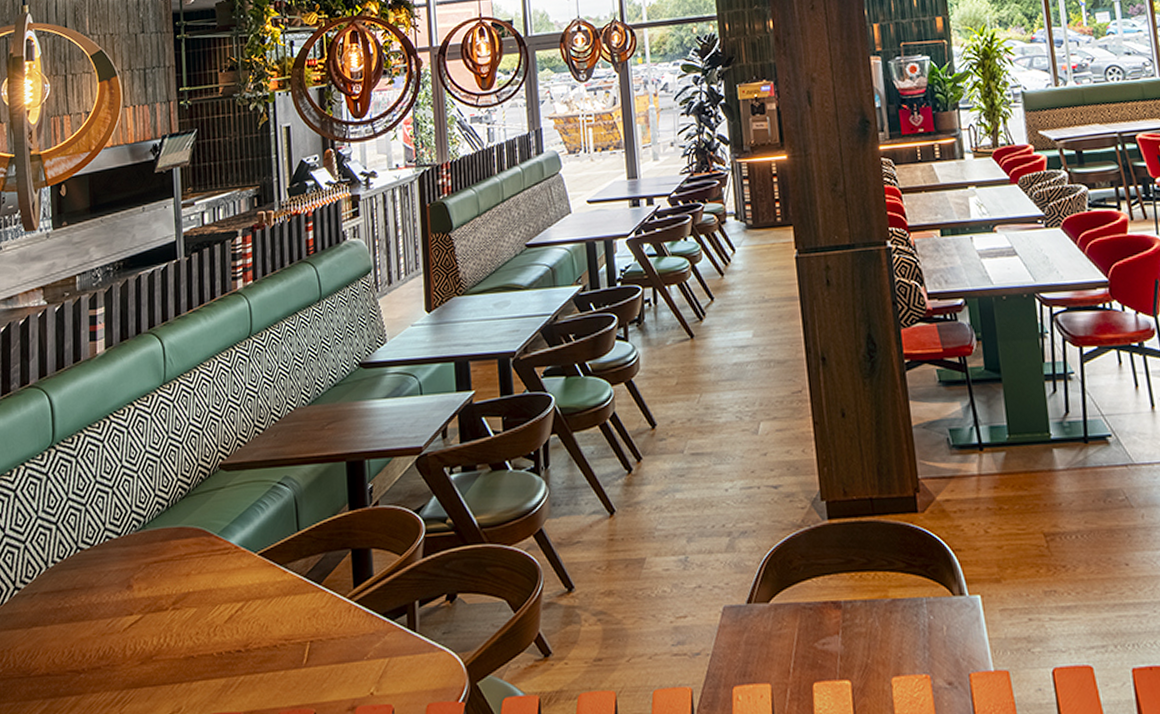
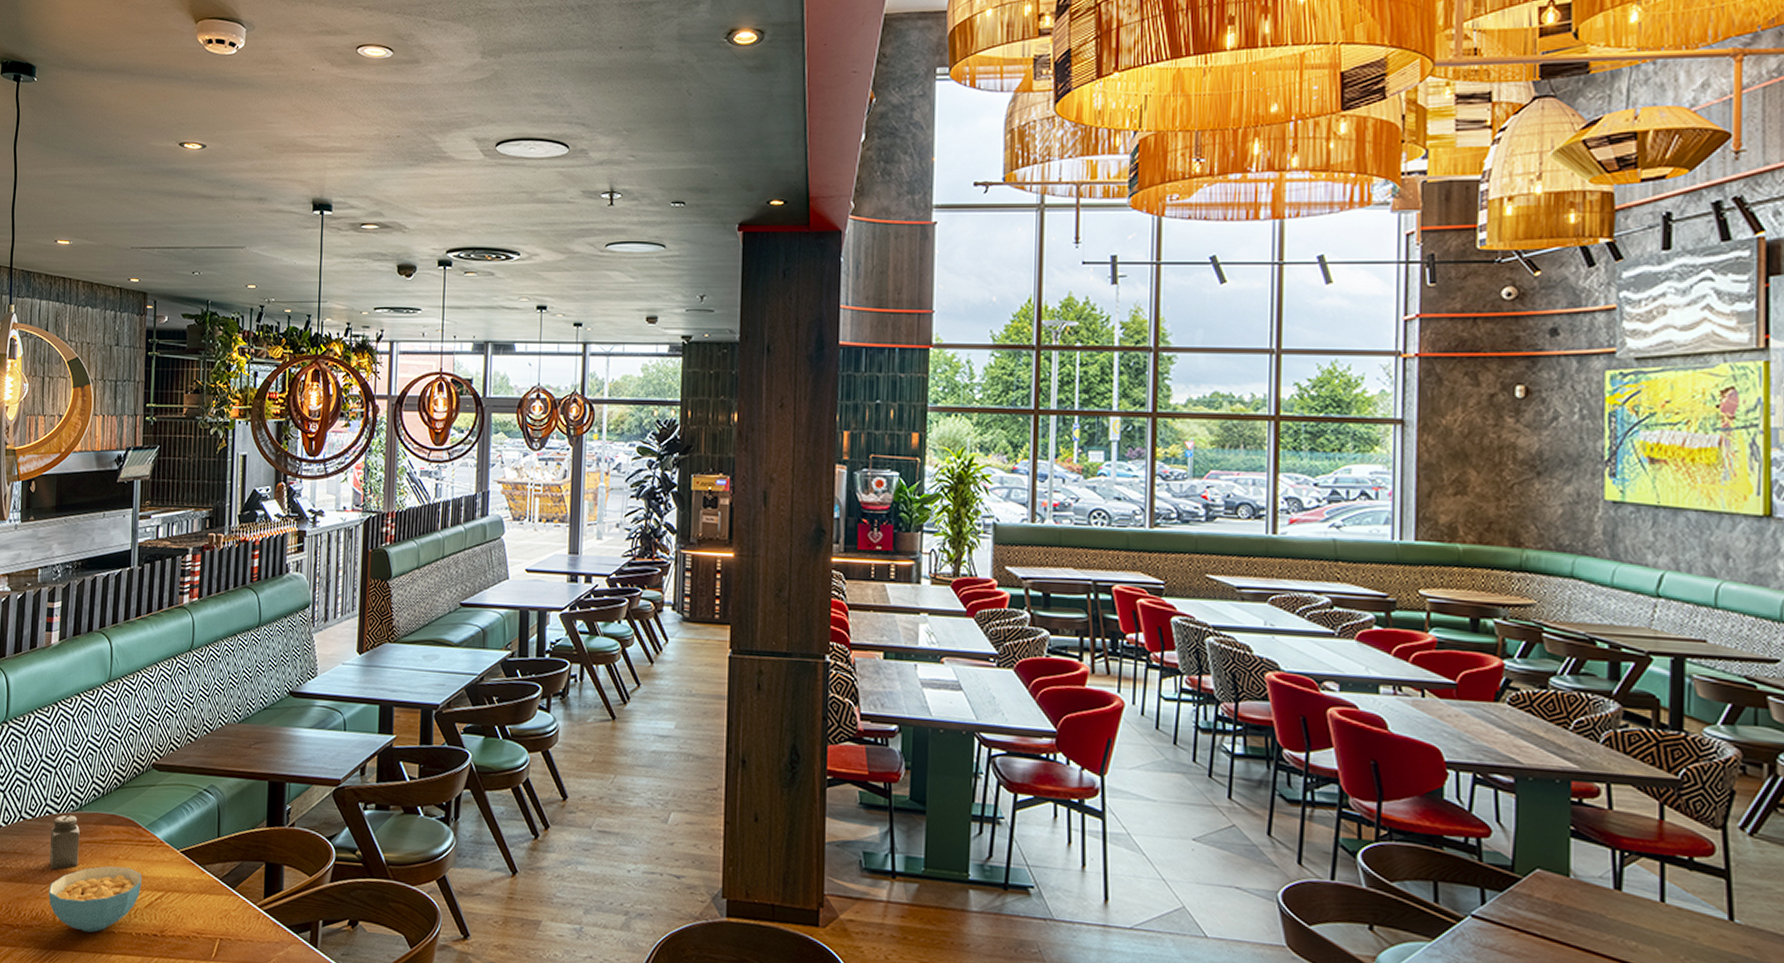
salt shaker: none [112,536,147,600] -> present [50,814,80,870]
cereal bowl: none [115,582,219,662] -> present [48,865,142,933]

